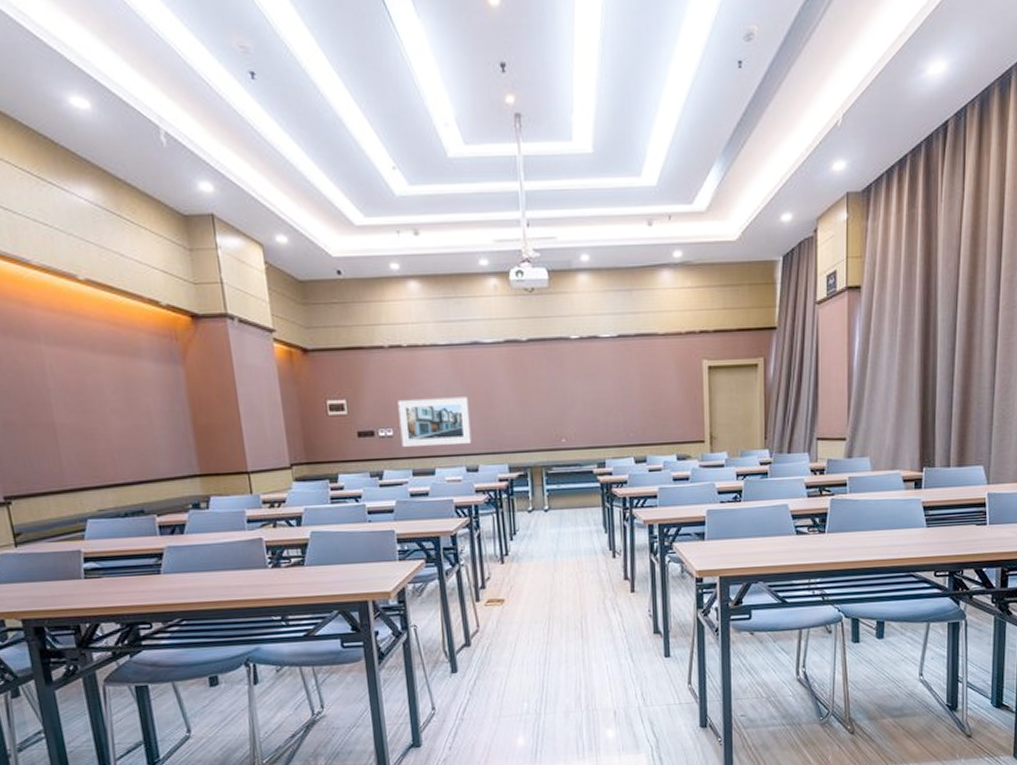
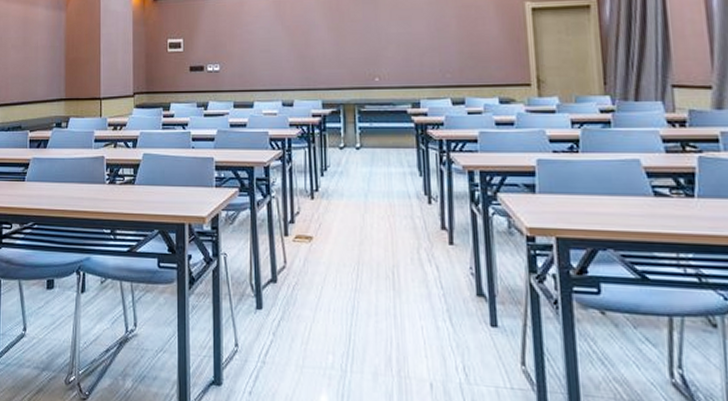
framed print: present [397,396,472,447] -> none [225,37,288,81]

